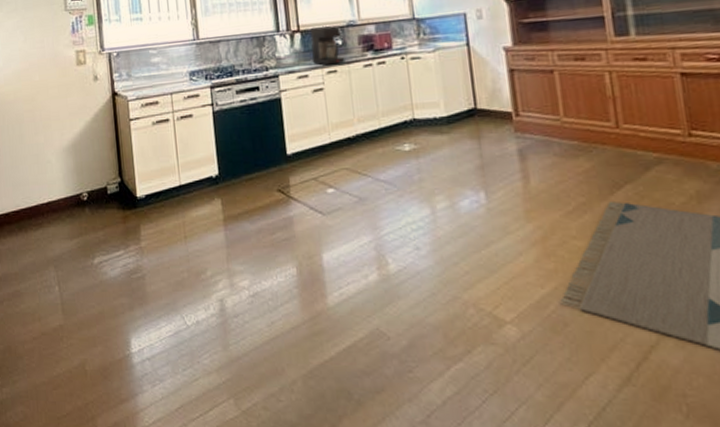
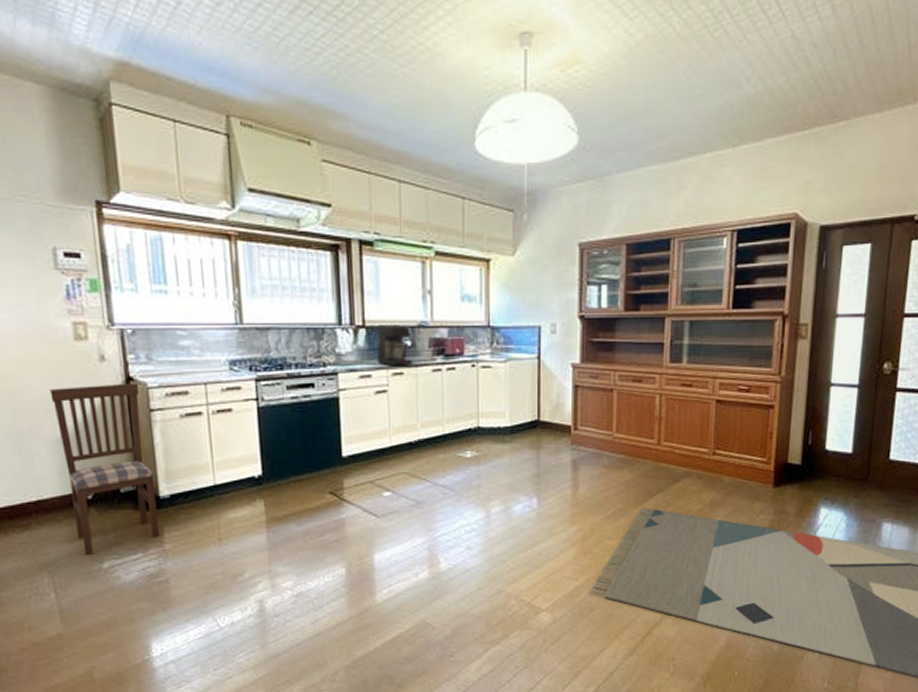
dining chair: none [59,97,138,251] -> present [50,383,160,555]

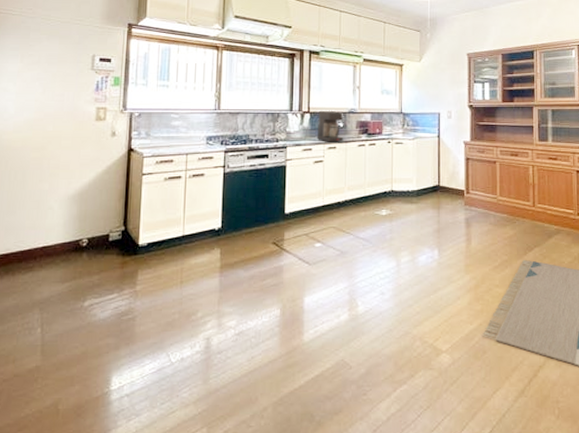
dining chair: present [50,383,160,555] -> none [68,153,137,294]

